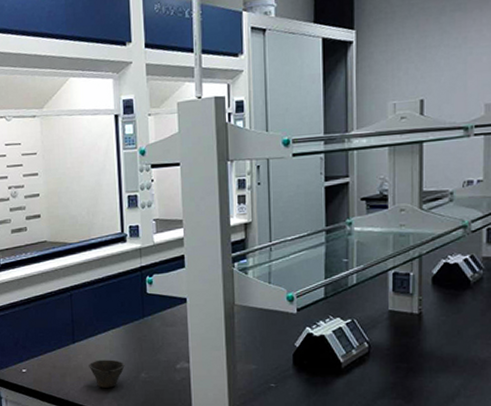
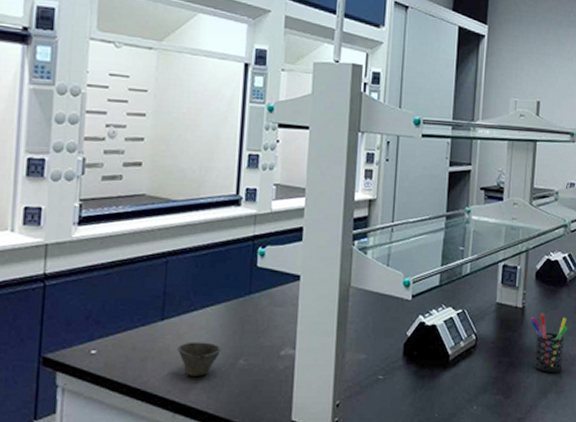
pen holder: none [429,318,475,377] -> present [530,314,568,373]

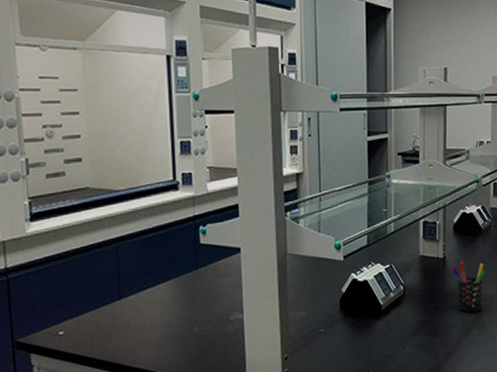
cup: present [177,342,221,376] -> none [137,315,177,346]

